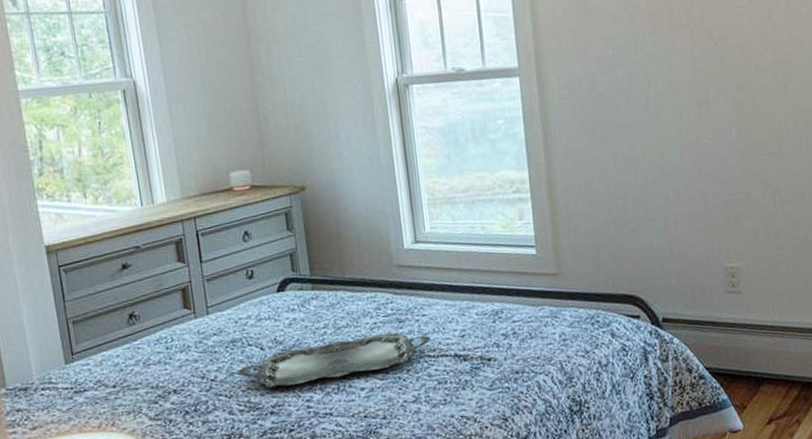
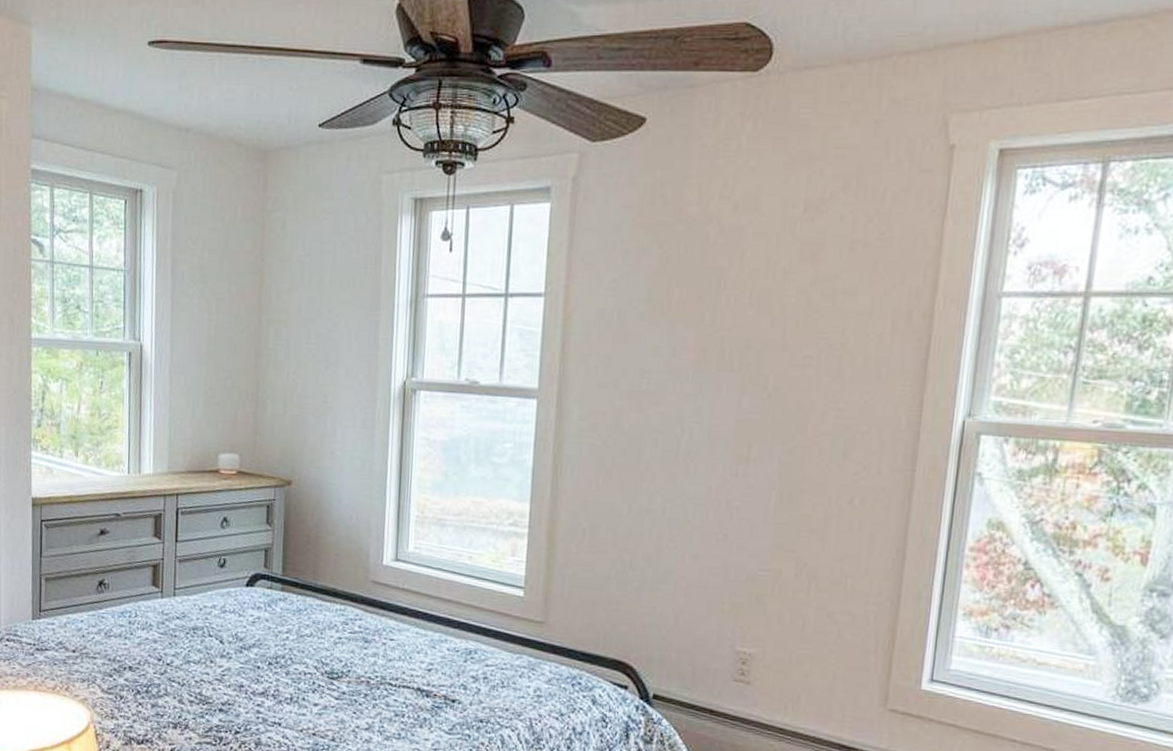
serving tray: present [238,332,430,388] -> none [194,648,395,688]

